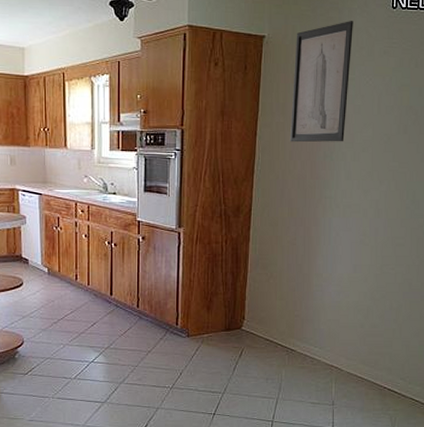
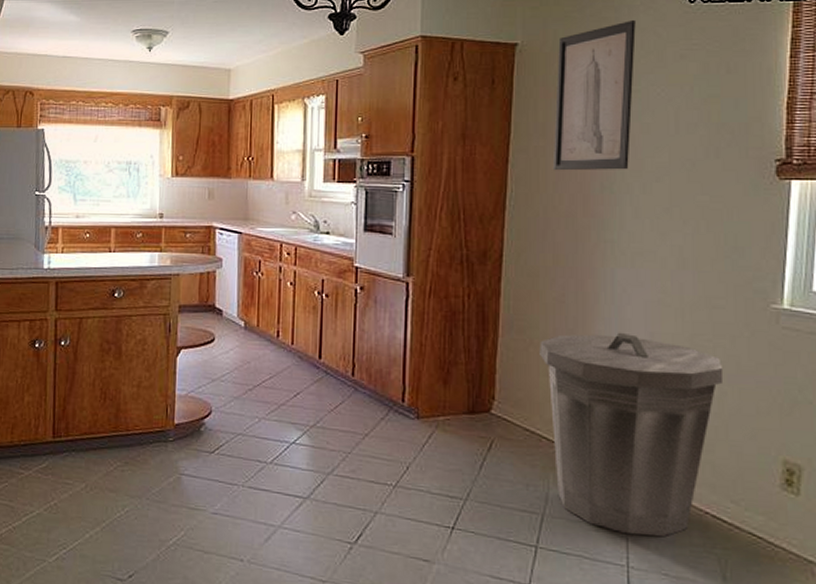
trash can: none [277,265,401,407] -> present [539,332,724,537]

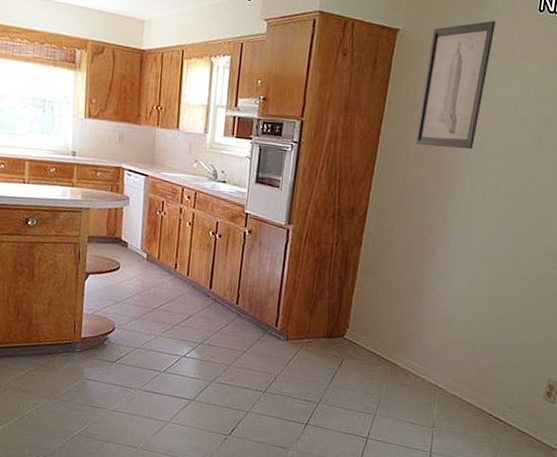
trash can: present [539,332,724,537] -> none [386,279,518,432]

